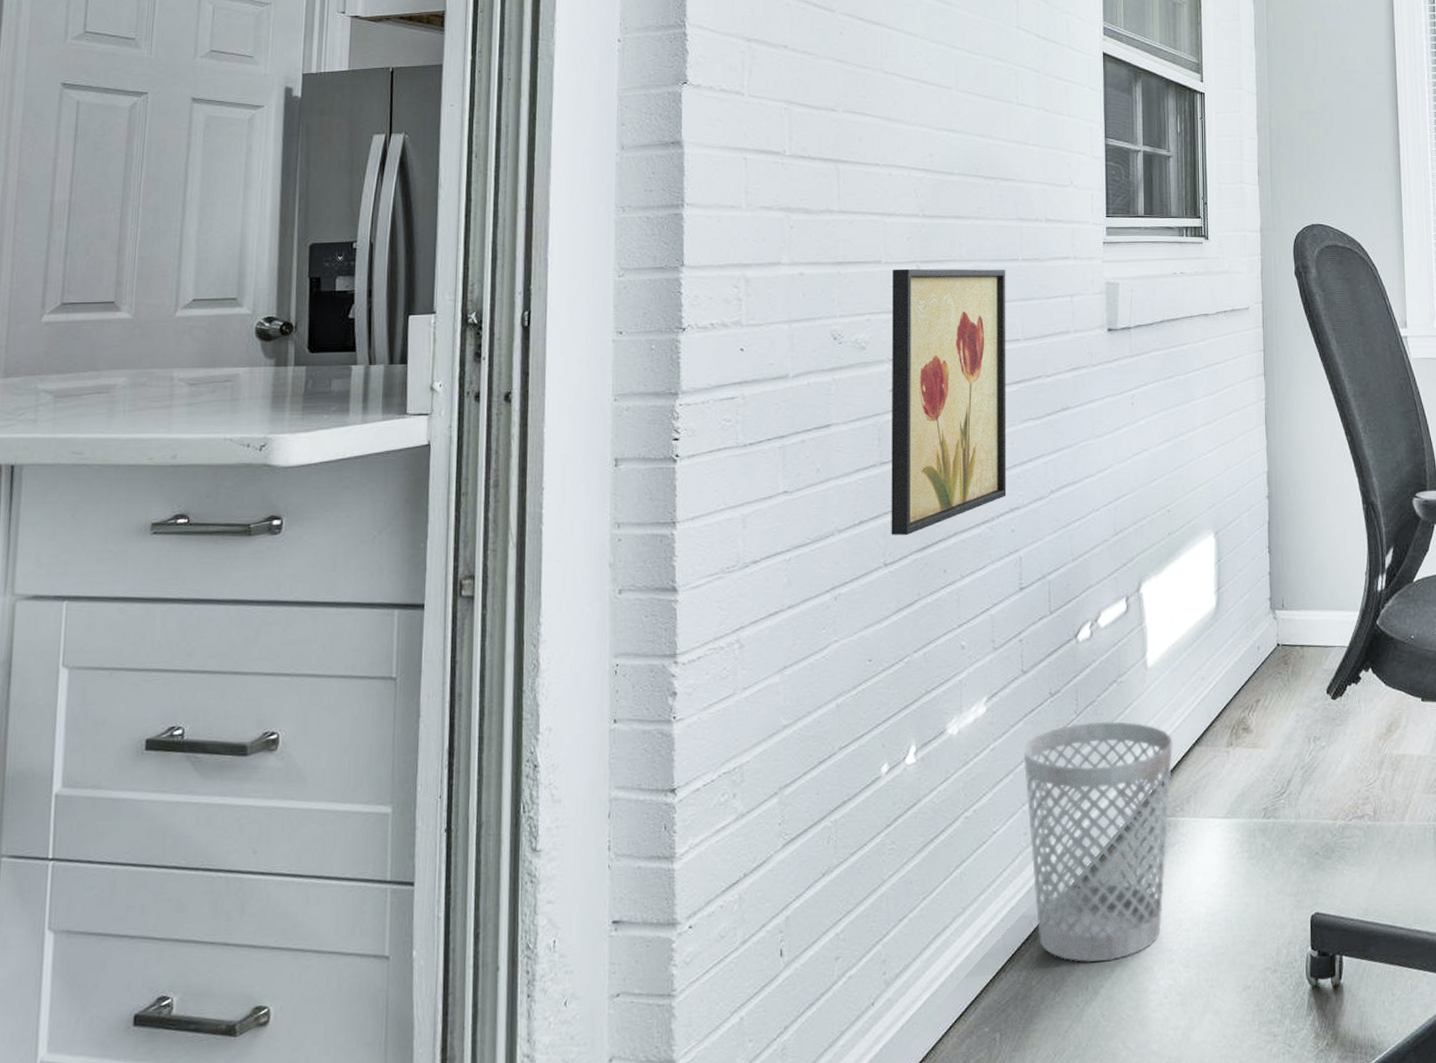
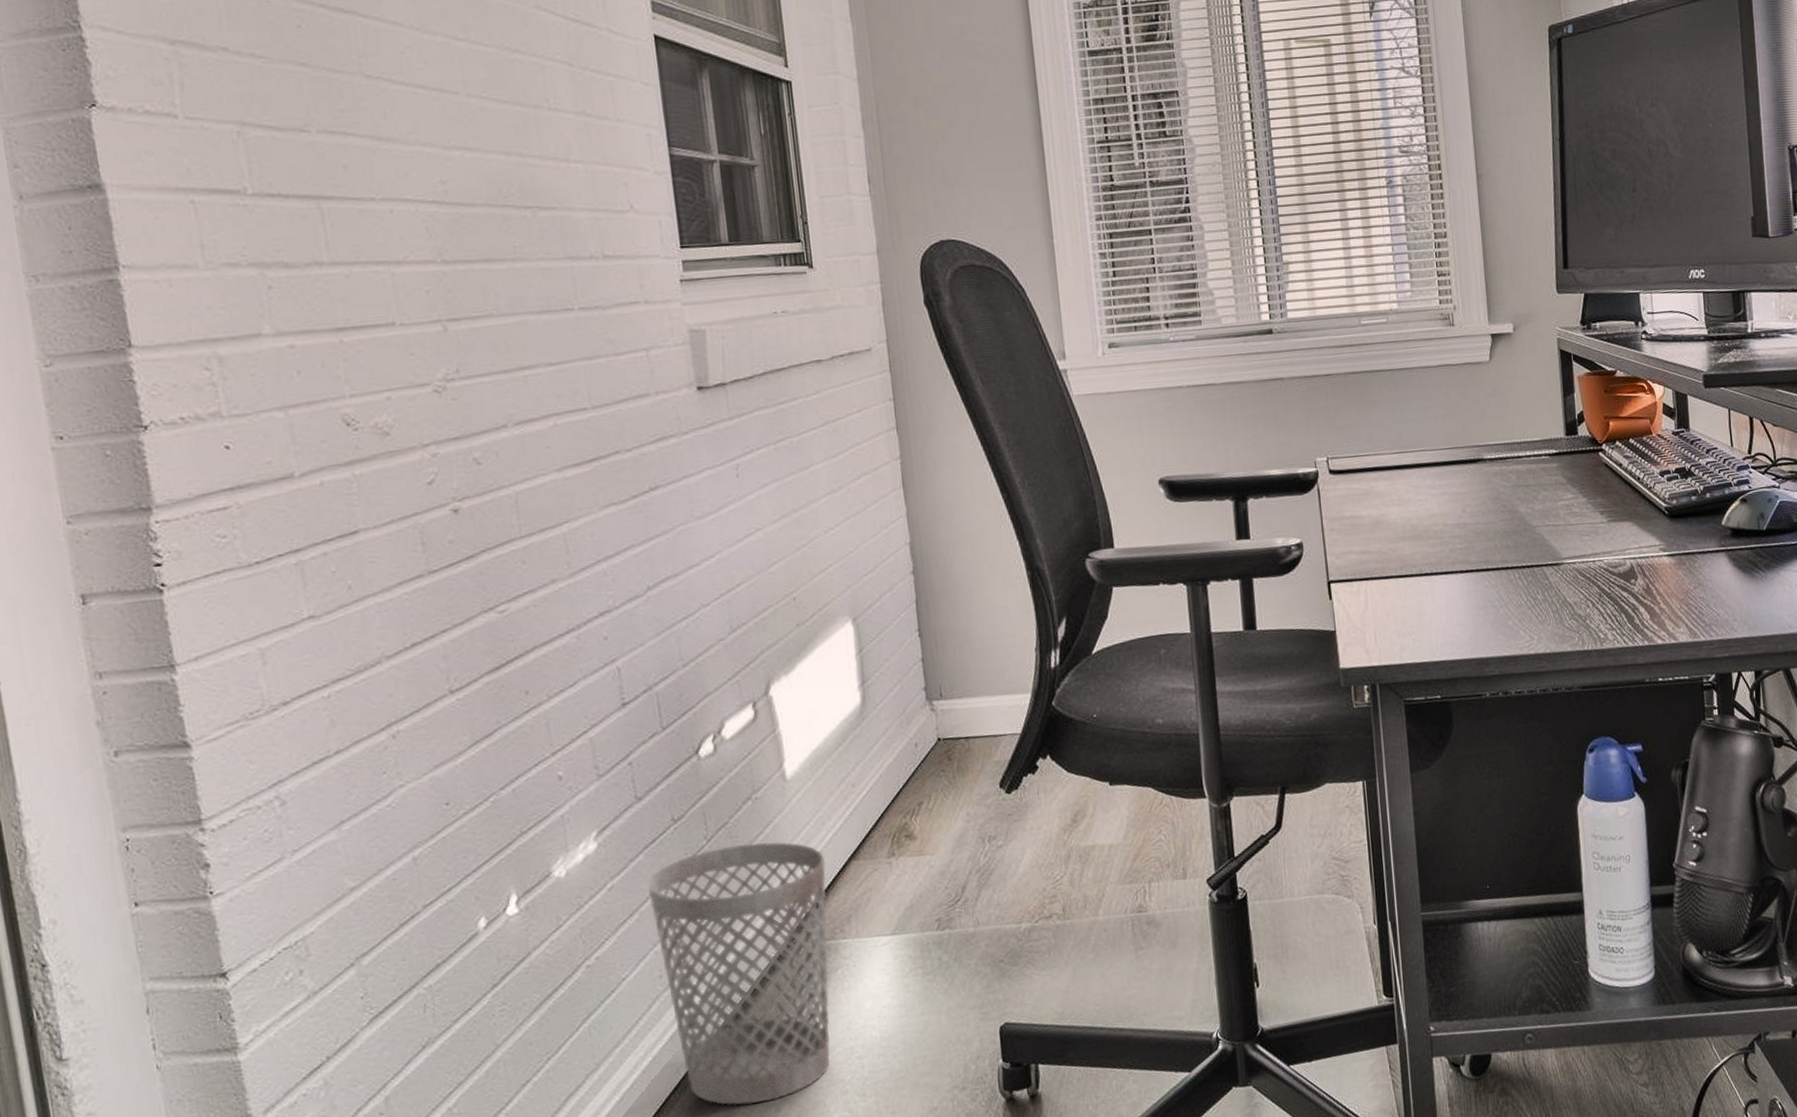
wall art: present [891,268,1007,536] -> none [412,322,593,657]

